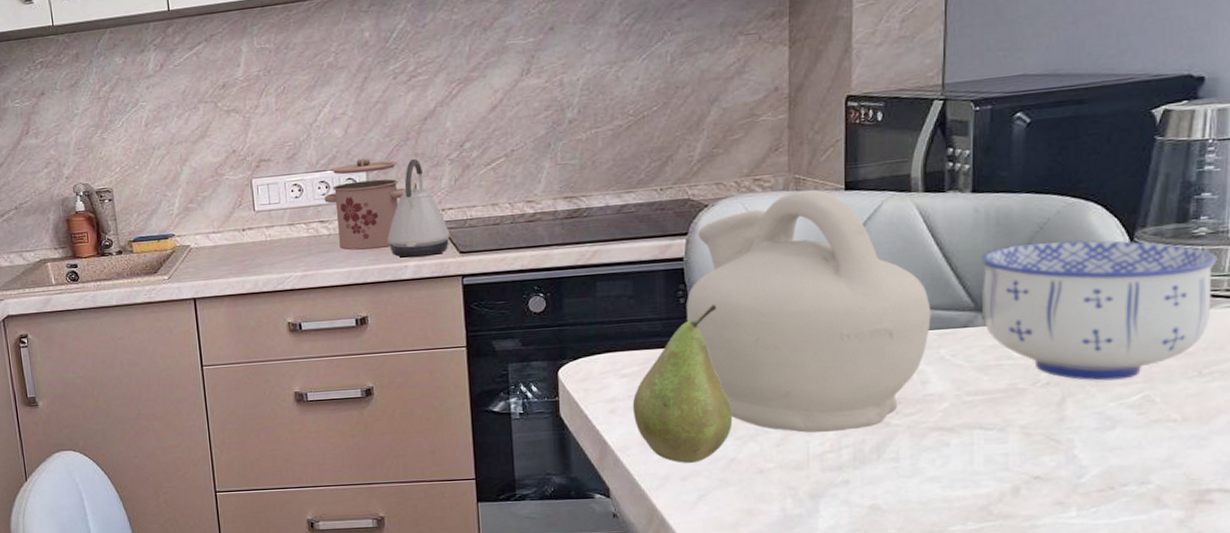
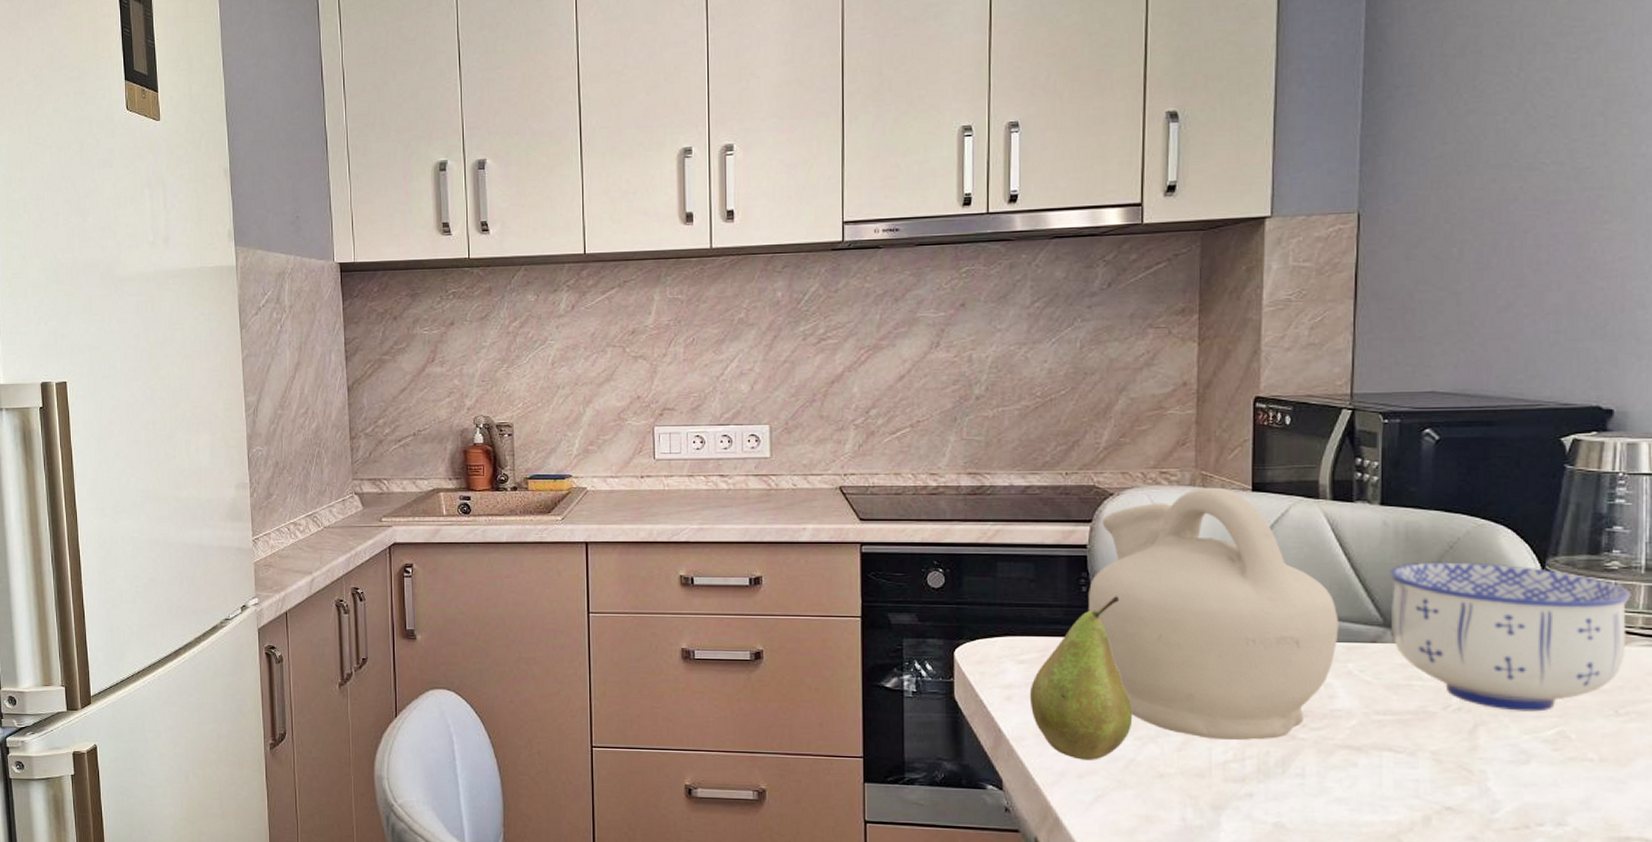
cooking pot: present [324,157,406,250] -> none [726,414,809,508]
kettle: present [387,158,450,259] -> none [787,420,851,521]

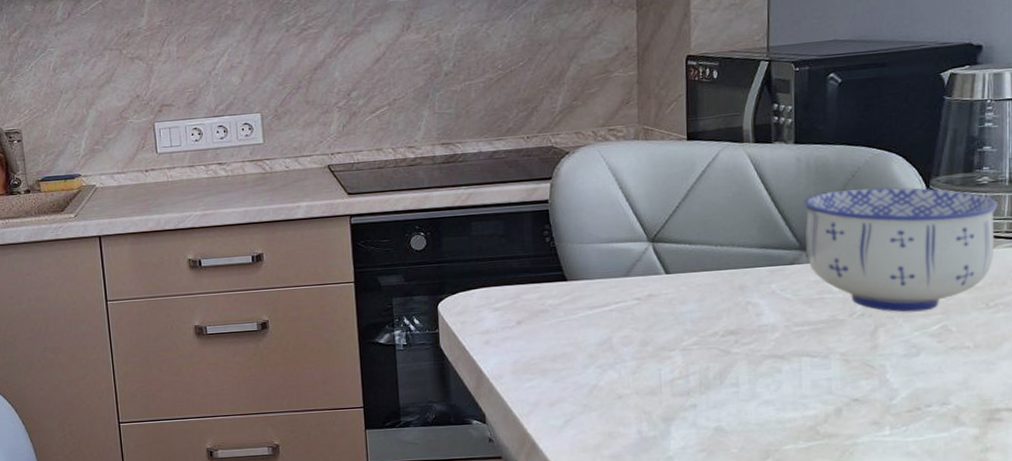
fruit: present [1029,596,1133,760] -> none [505,243,594,390]
teapot: present [1087,487,1339,741] -> none [551,139,763,361]

